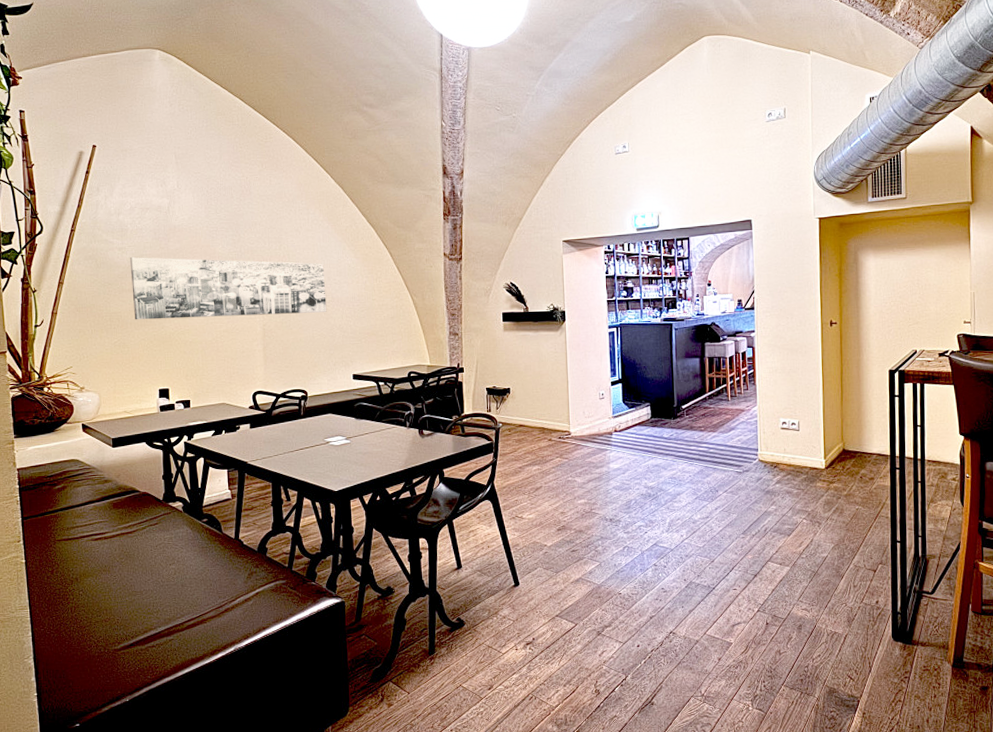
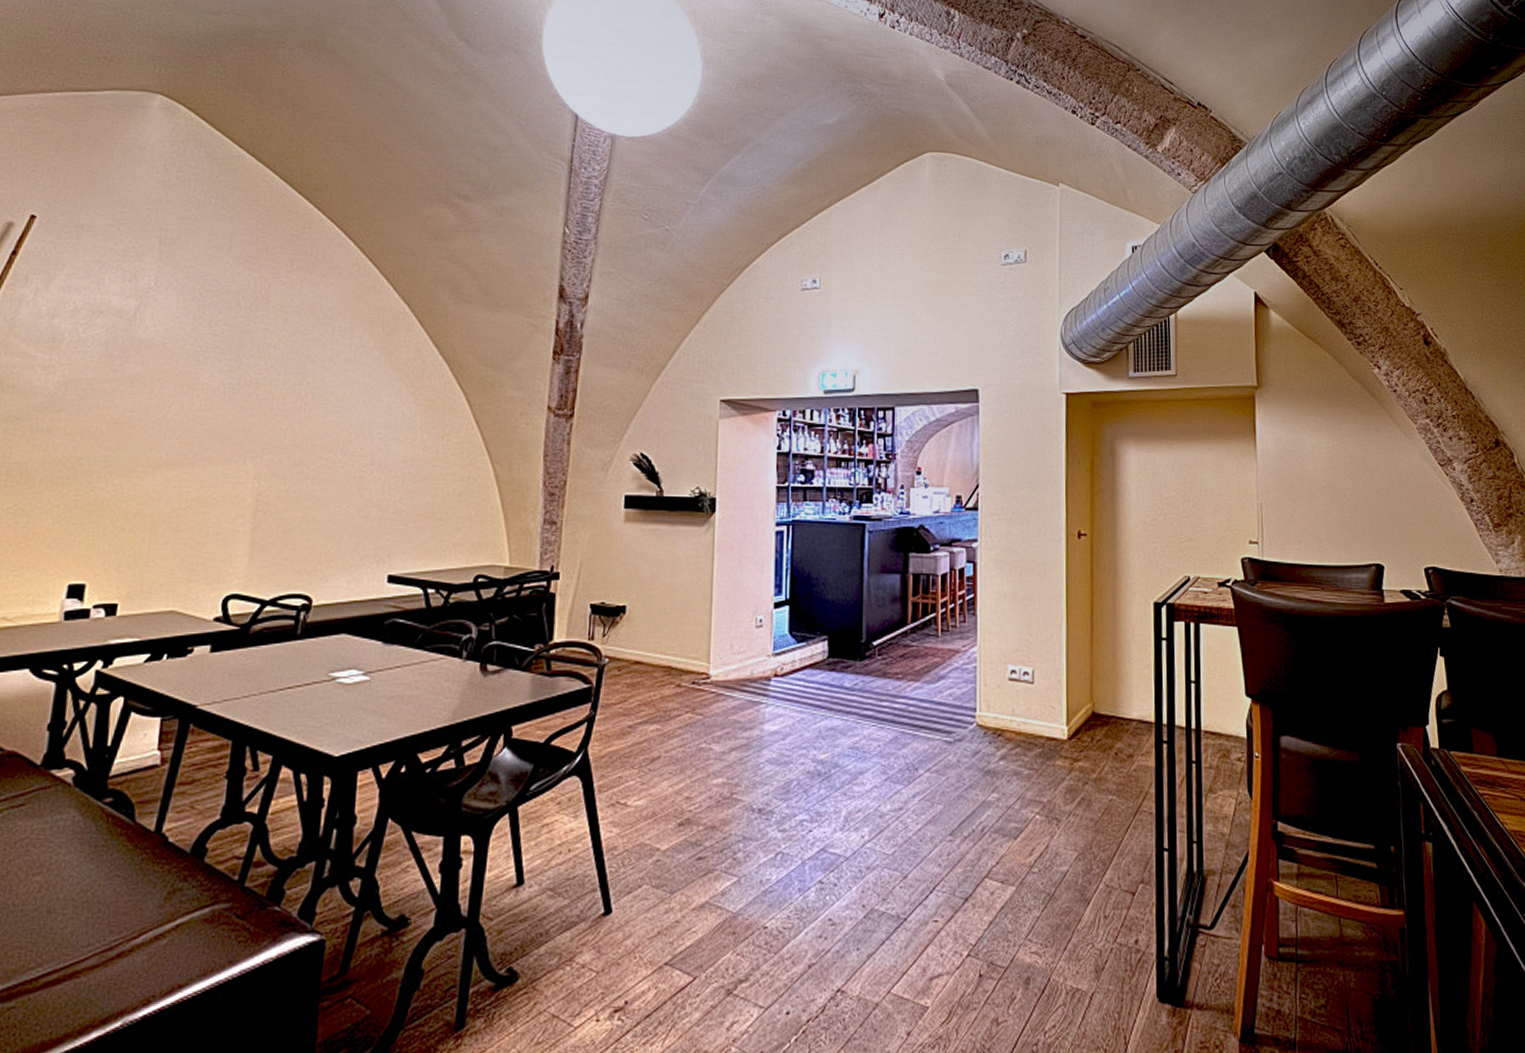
wall art: present [129,257,327,320] -> none [48,381,366,480]

